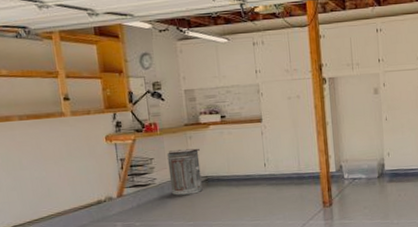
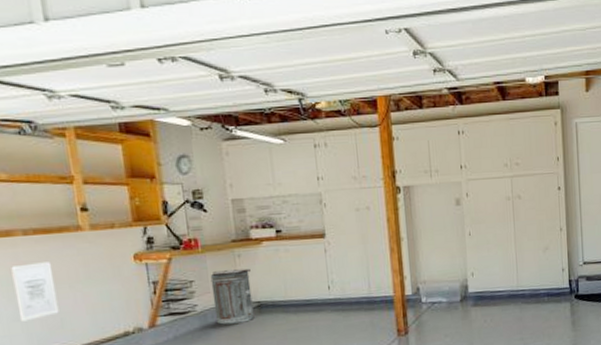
wall art: none [10,142,47,191] -> present [11,262,59,322]

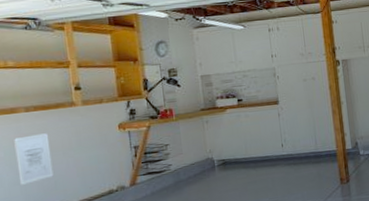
trash can: present [210,268,255,325] -> none [182,132,220,181]

